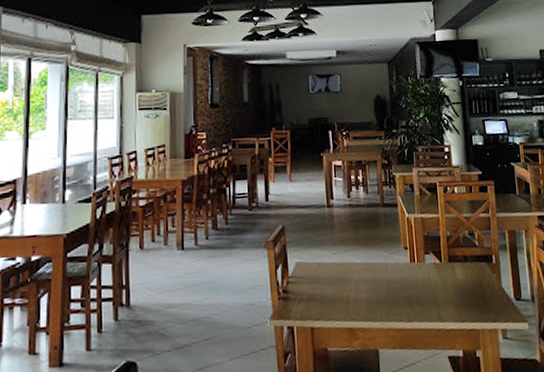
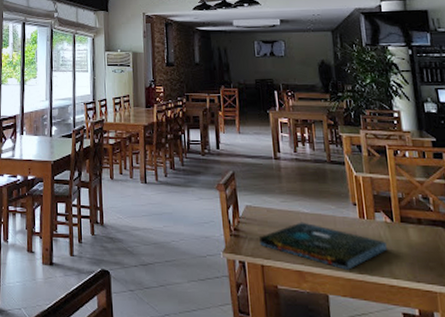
board game: none [310,273,435,320] -> present [259,222,387,270]

